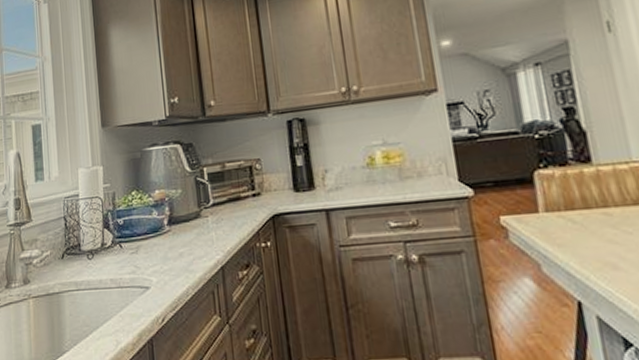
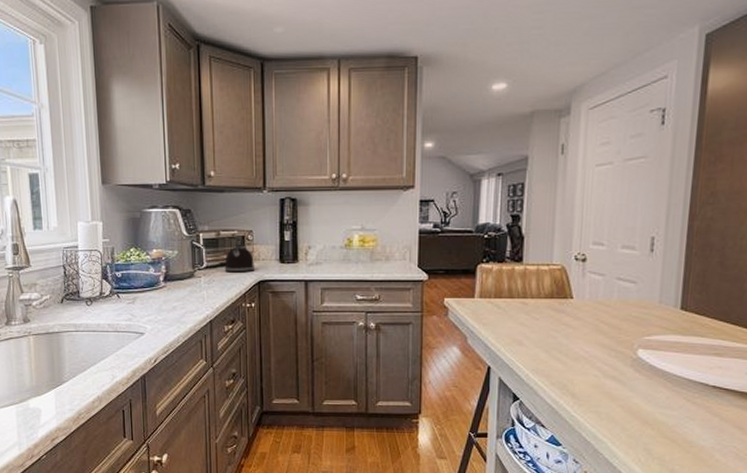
kettle: none [233,164,267,209] -> present [224,234,254,273]

